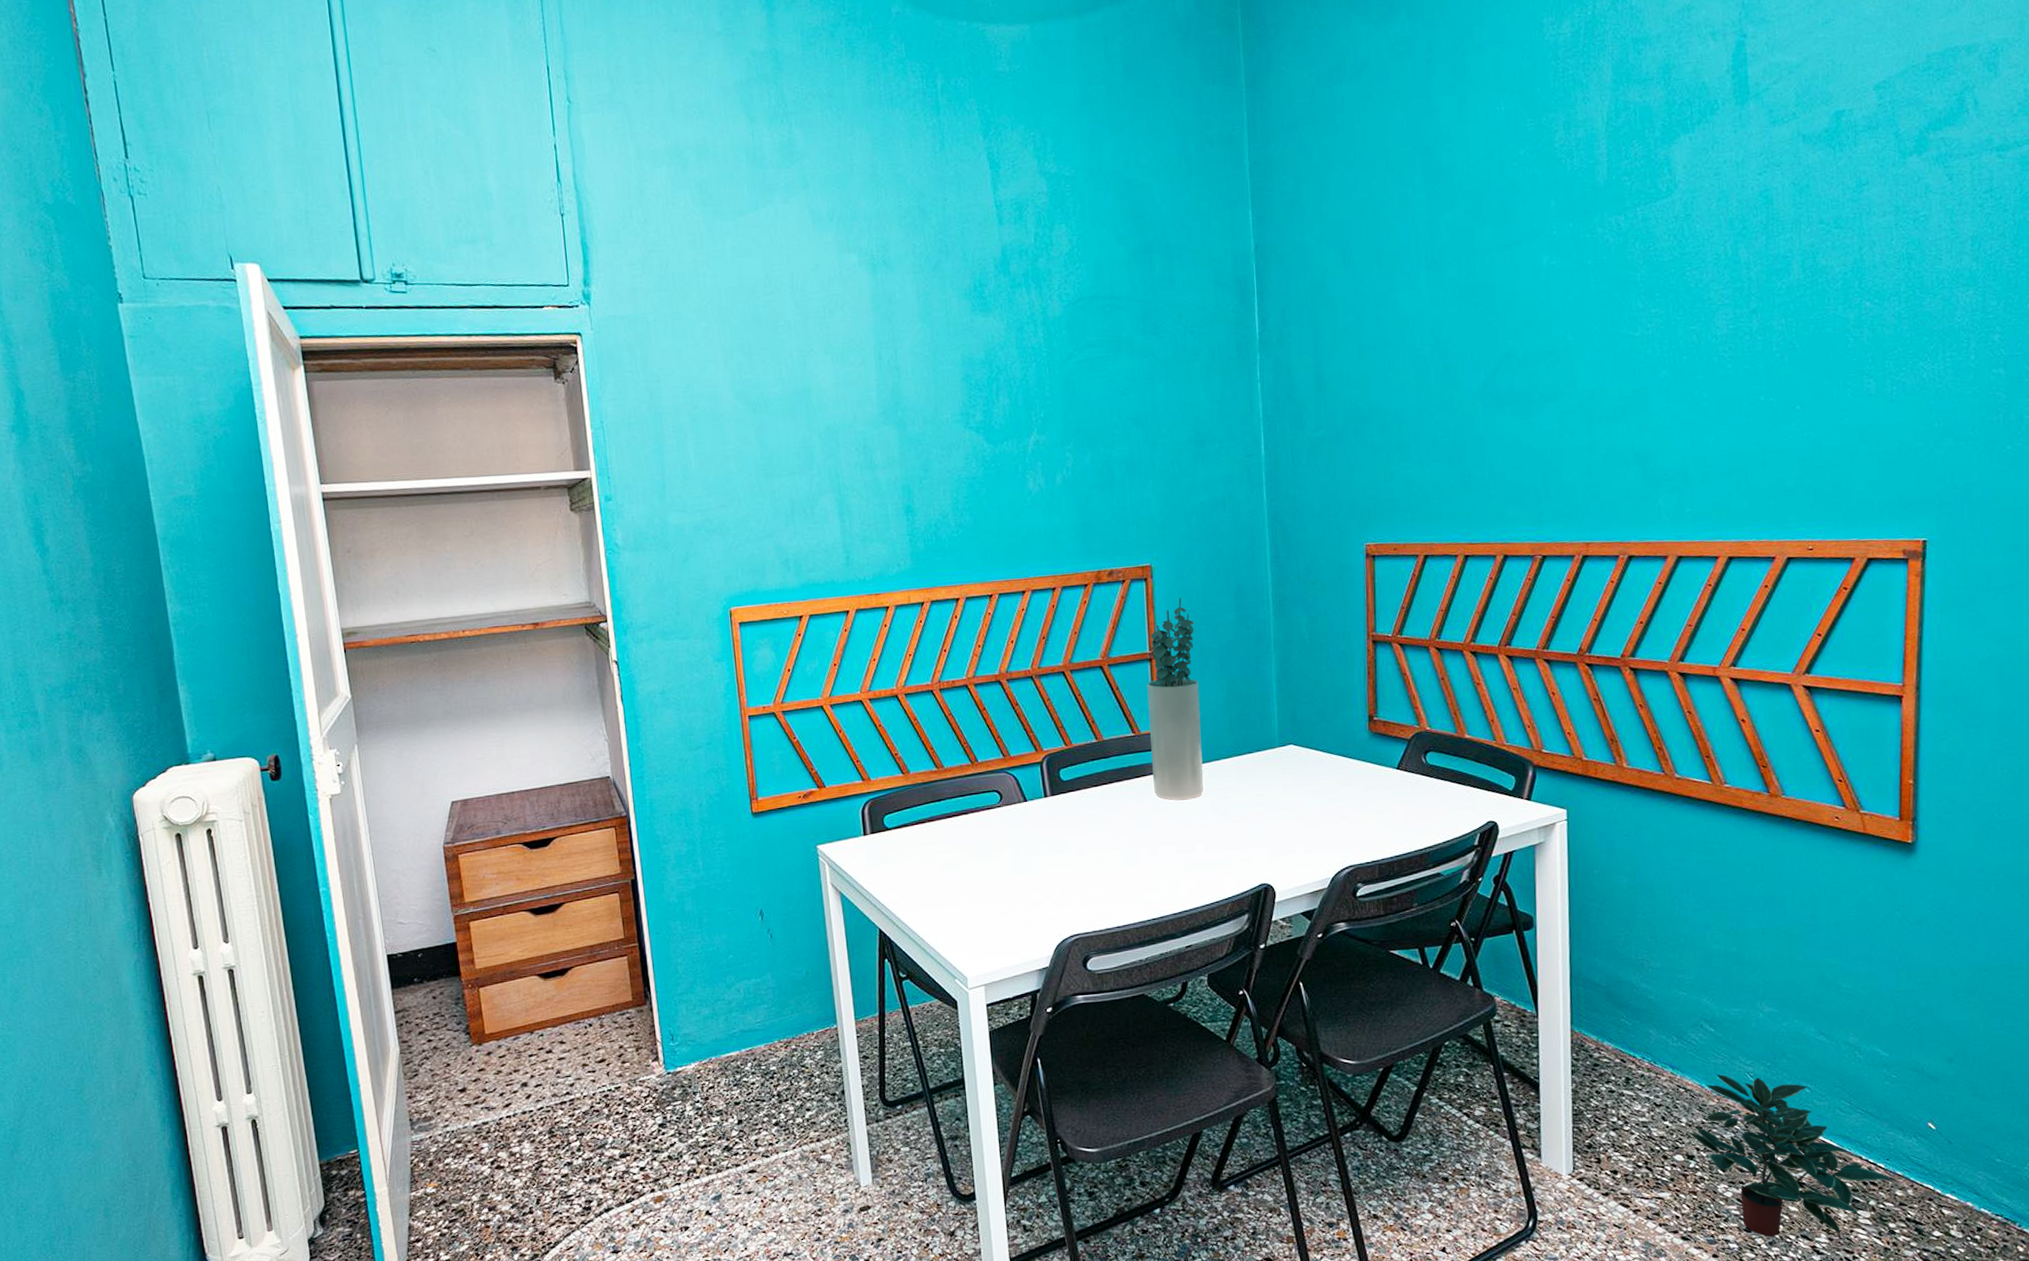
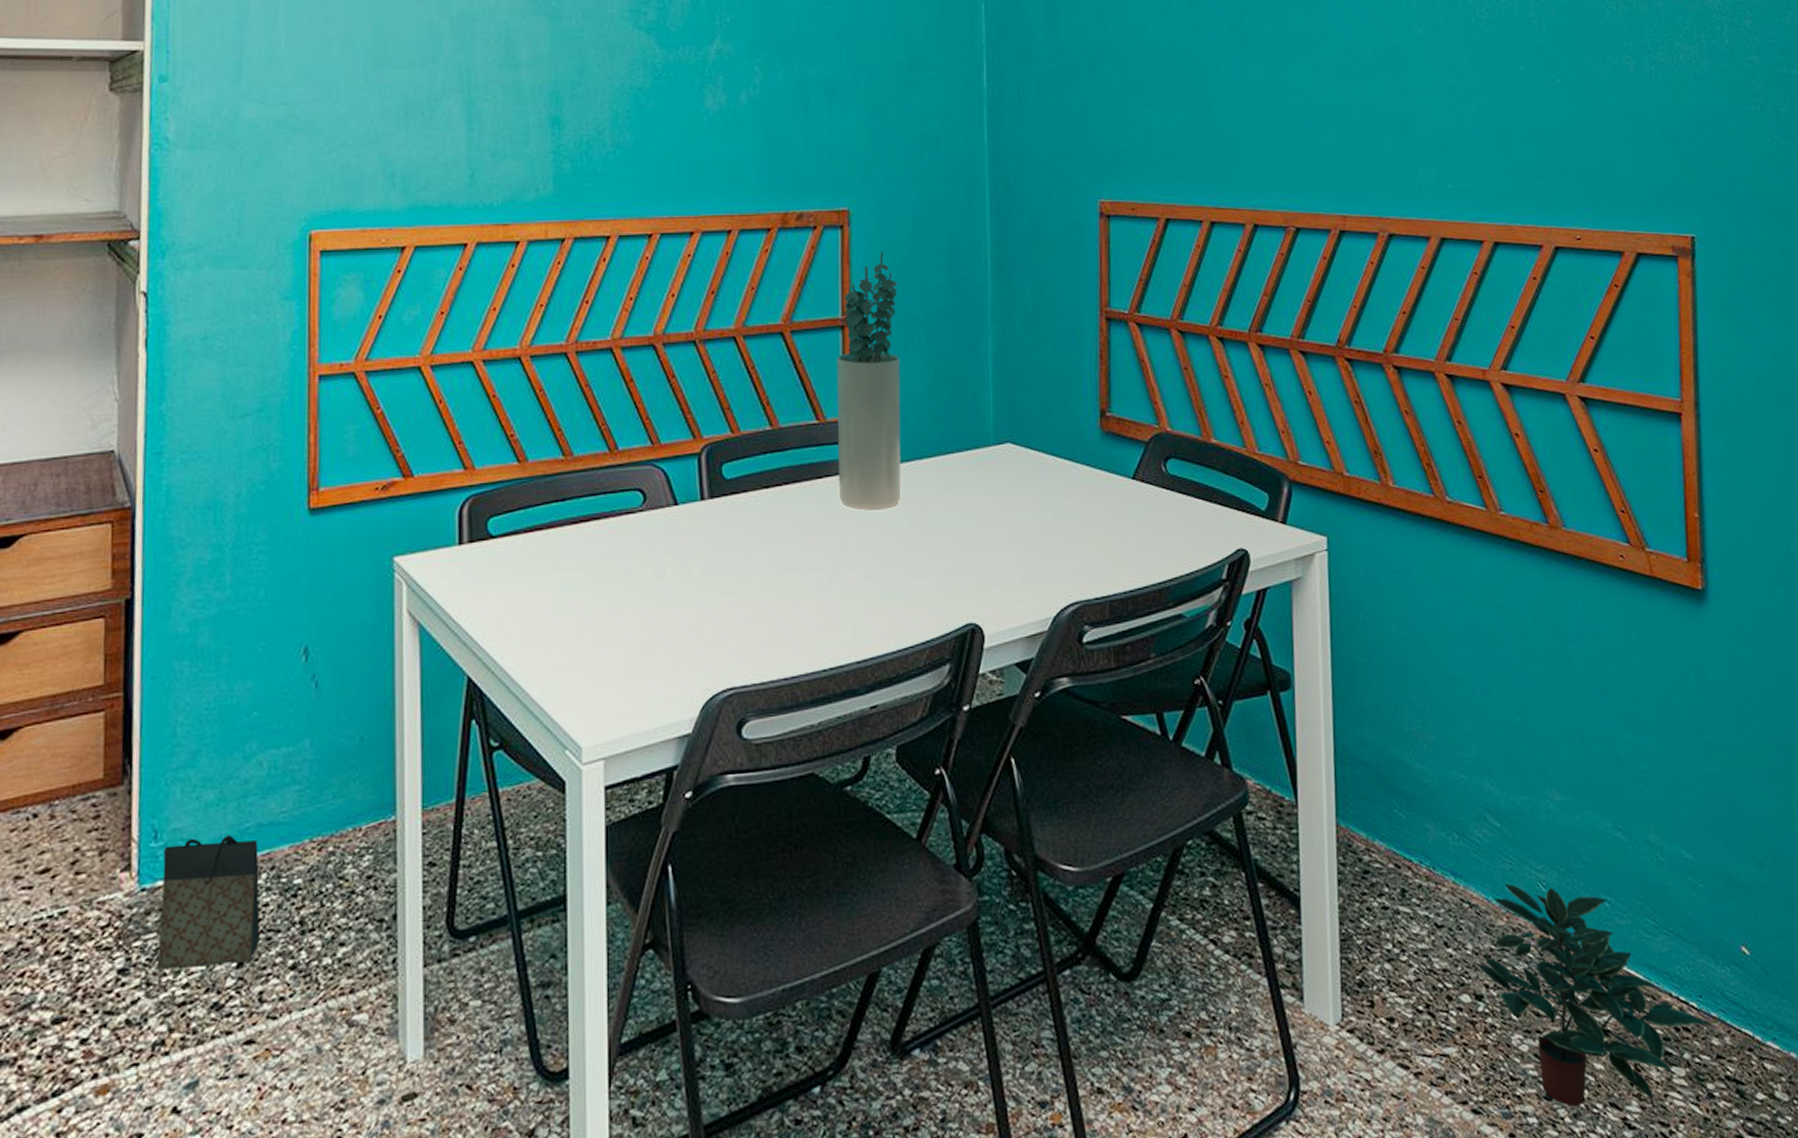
bag: none [679,1037,752,1125] -> present [158,834,261,970]

